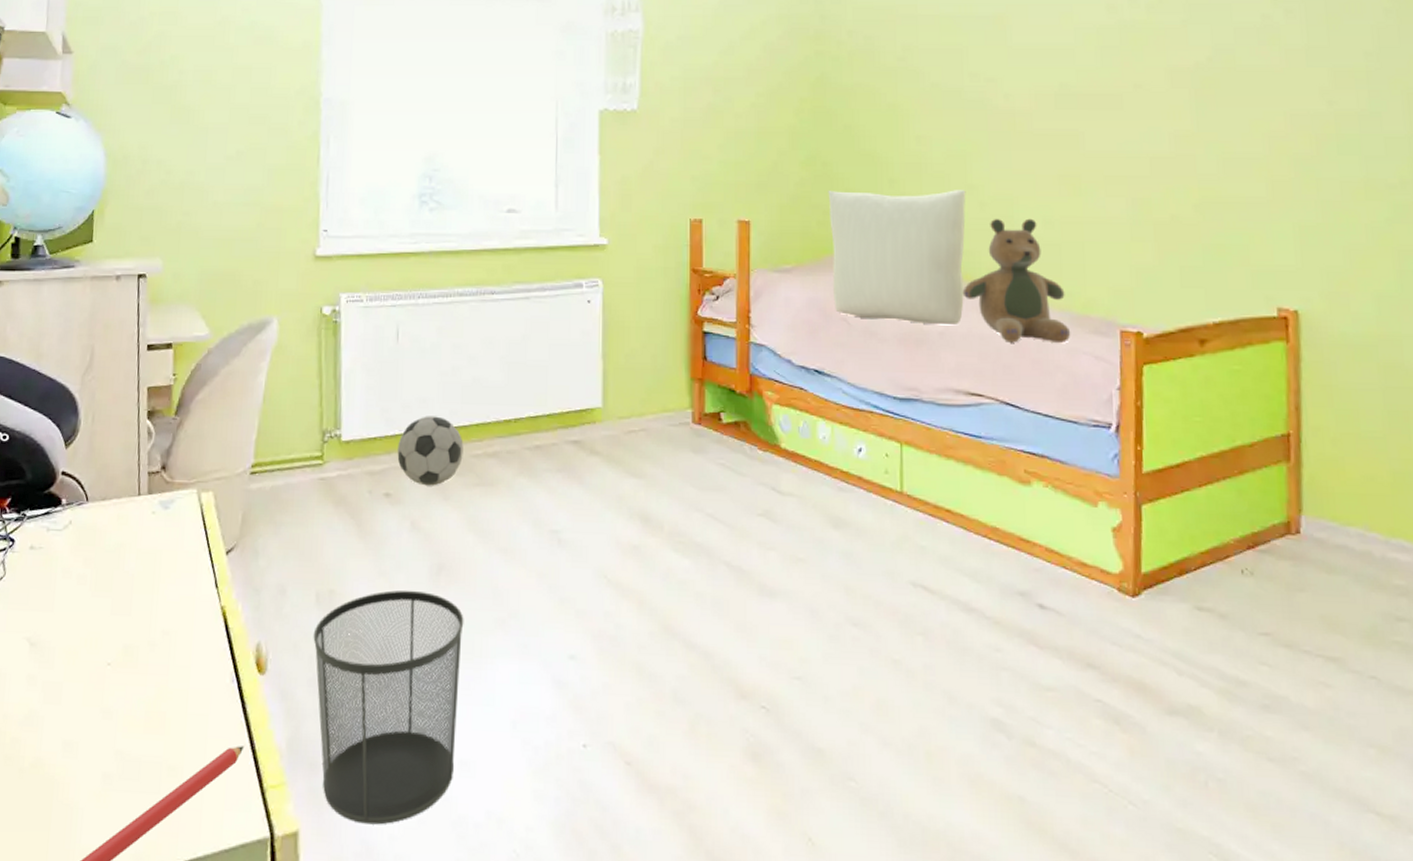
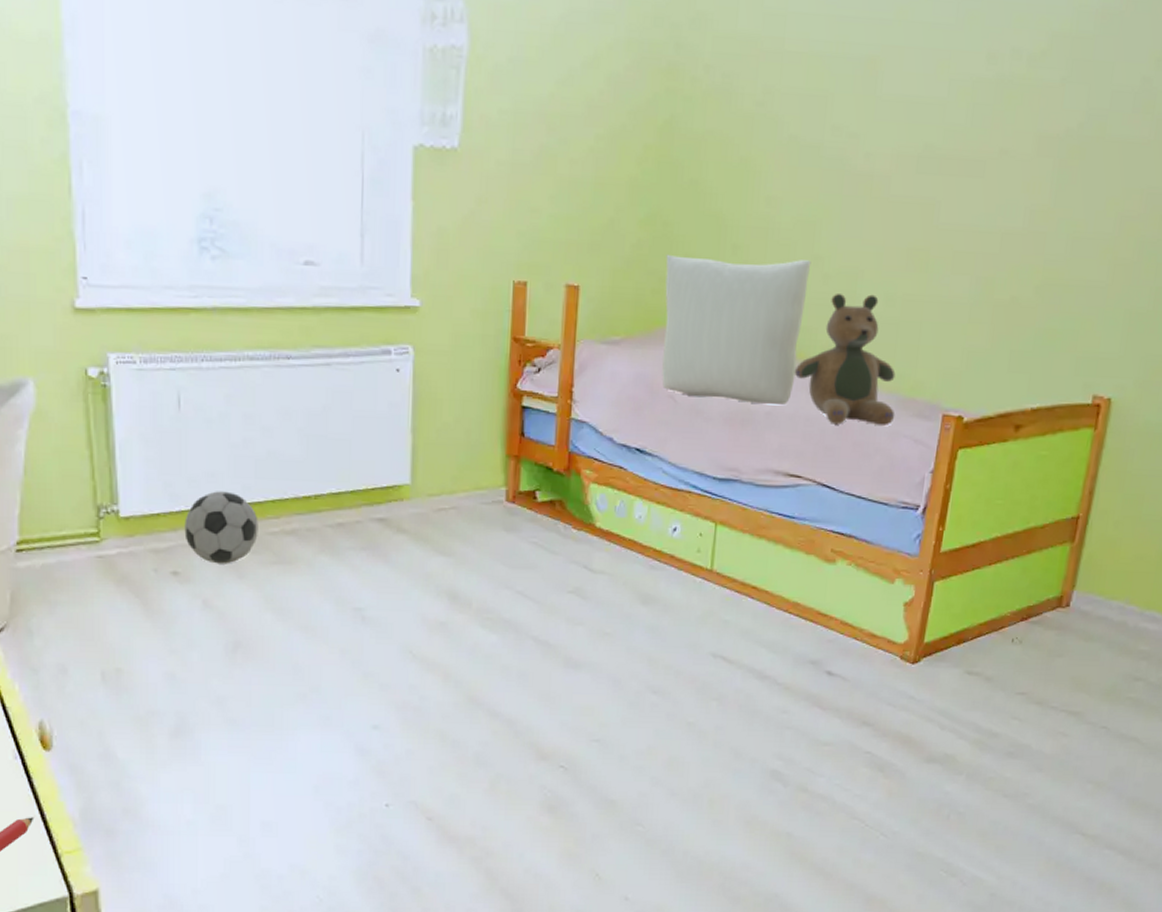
waste bin: present [313,590,464,825] -> none [101,667,263,881]

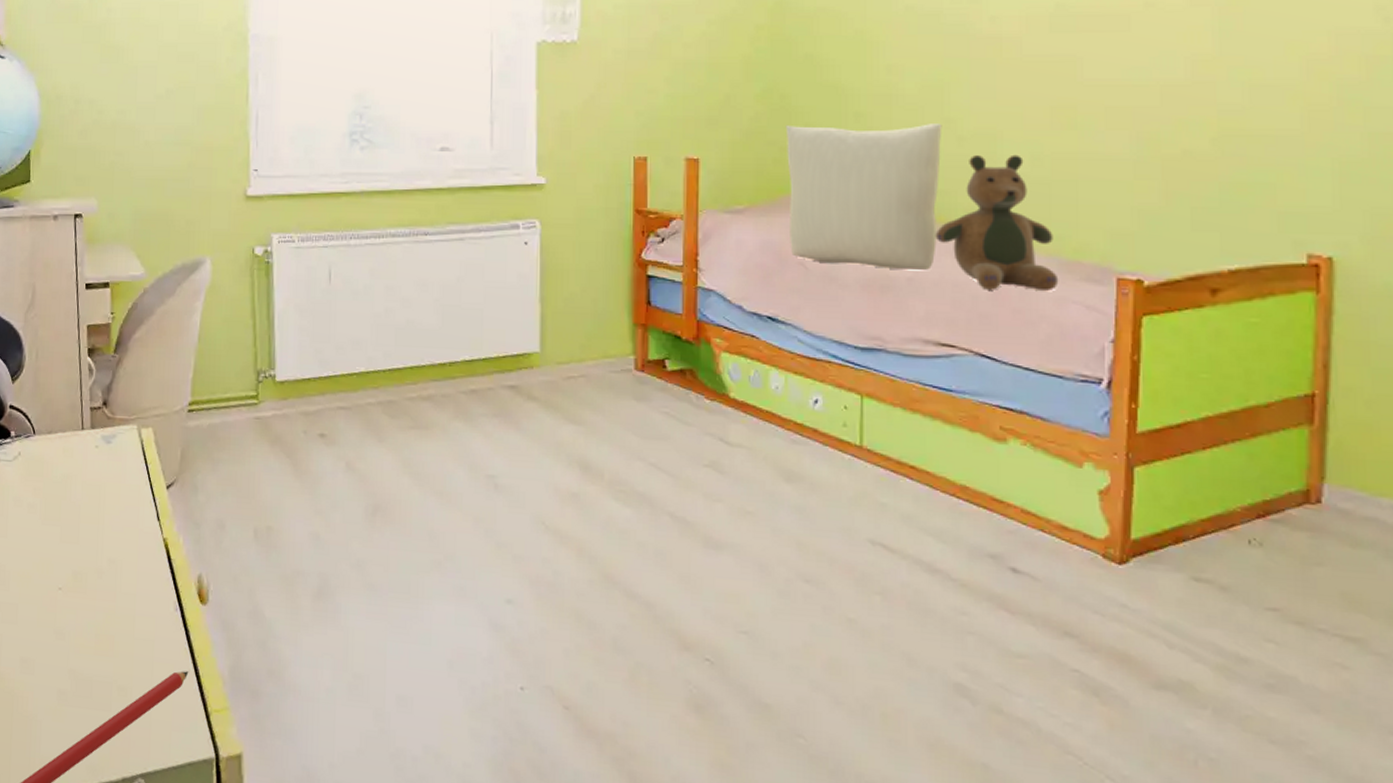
soccer ball: present [184,491,258,564] -> none [331,358,398,428]

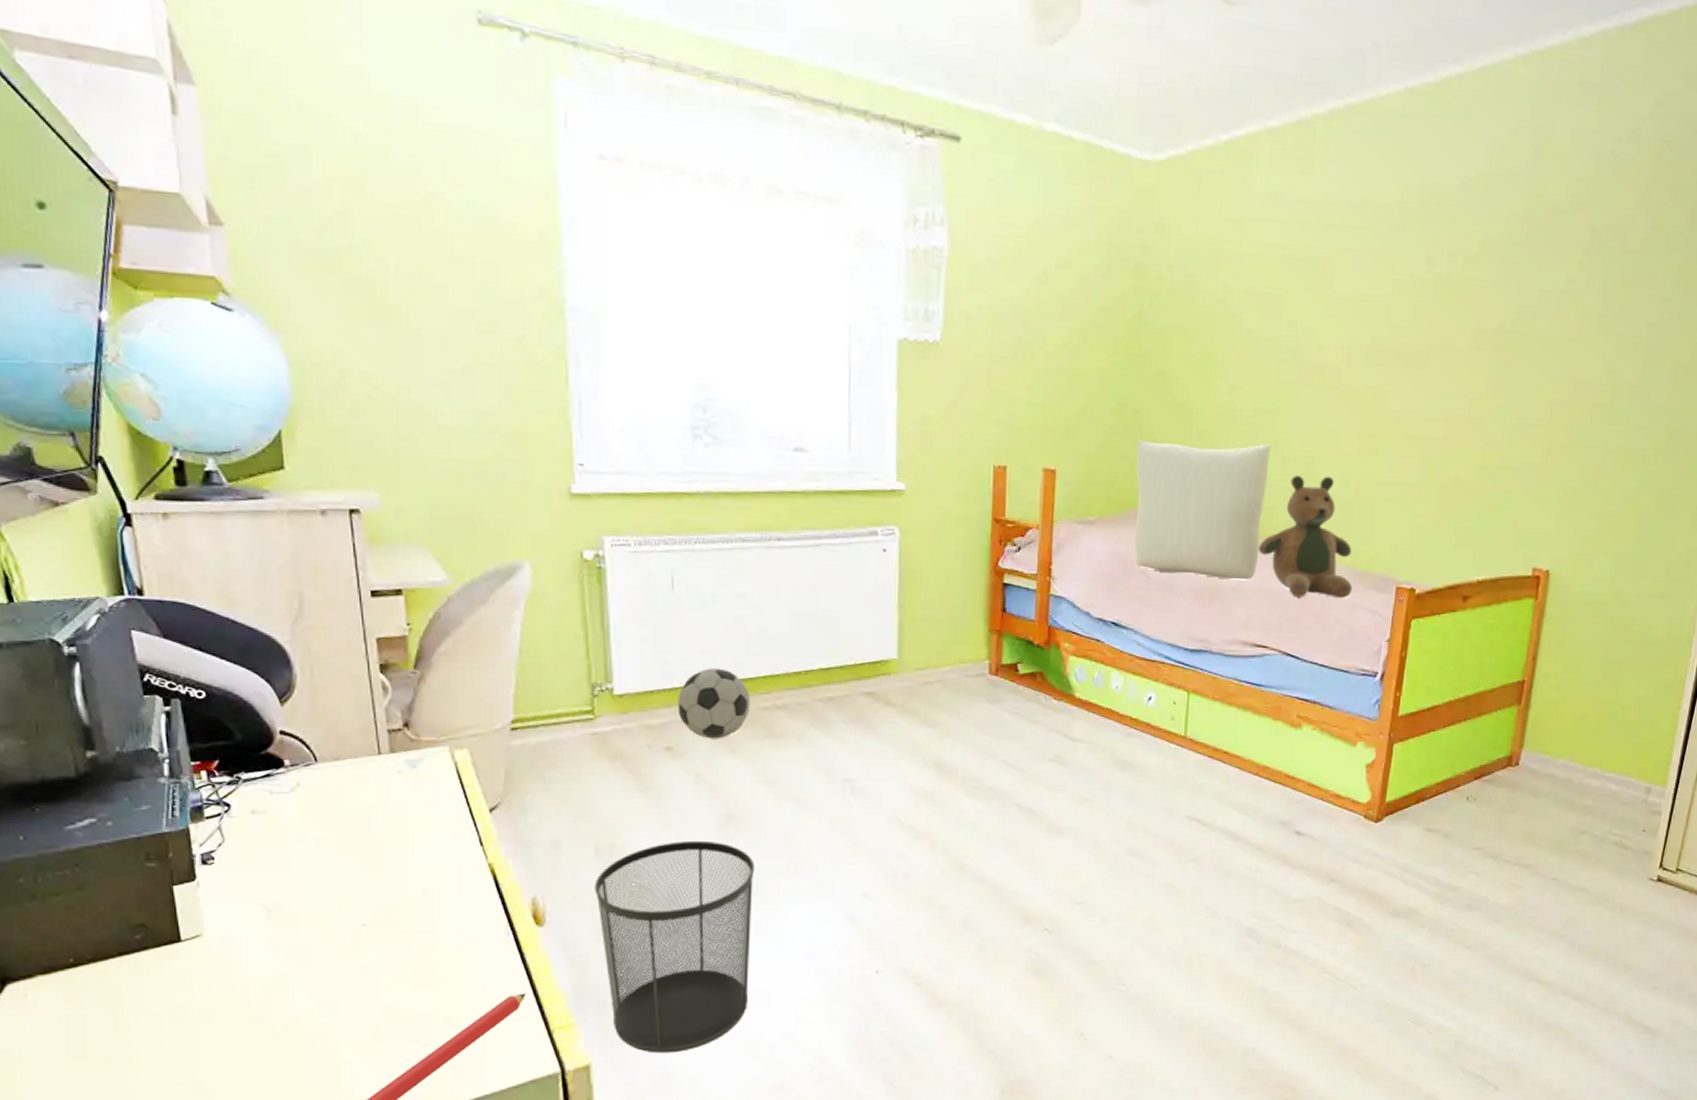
waste bin: none [252,529,400,753] -> present [594,840,755,1053]
soccer ball: none [331,358,398,428] -> present [678,668,750,739]

